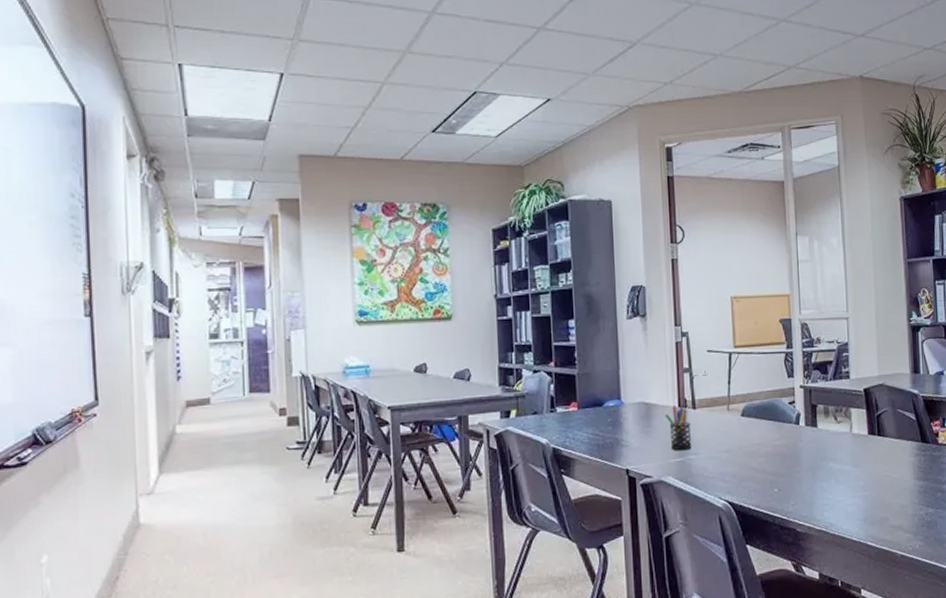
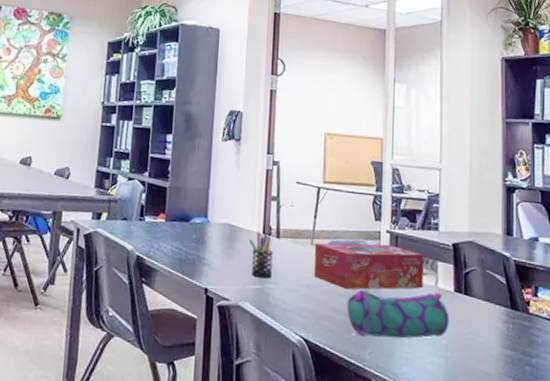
tissue box: none [731,399,838,449] -> present [314,242,424,290]
pencil case: none [767,437,866,490] -> present [347,289,450,339]

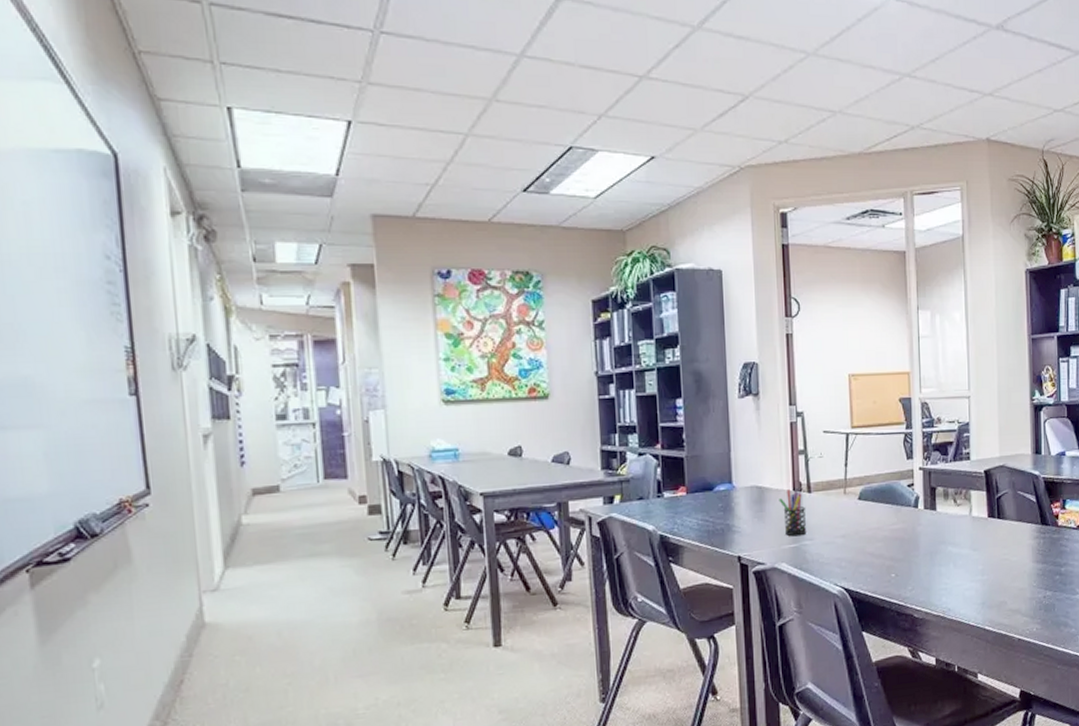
tissue box: present [314,242,424,290] -> none [847,481,958,533]
pencil case: present [347,289,450,339] -> none [885,520,985,575]

